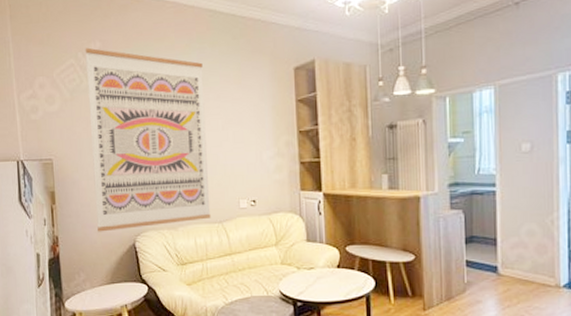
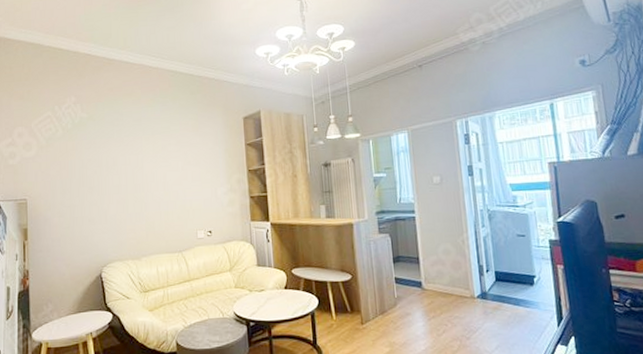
wall art: present [85,47,211,232] -> none [61,102,172,265]

